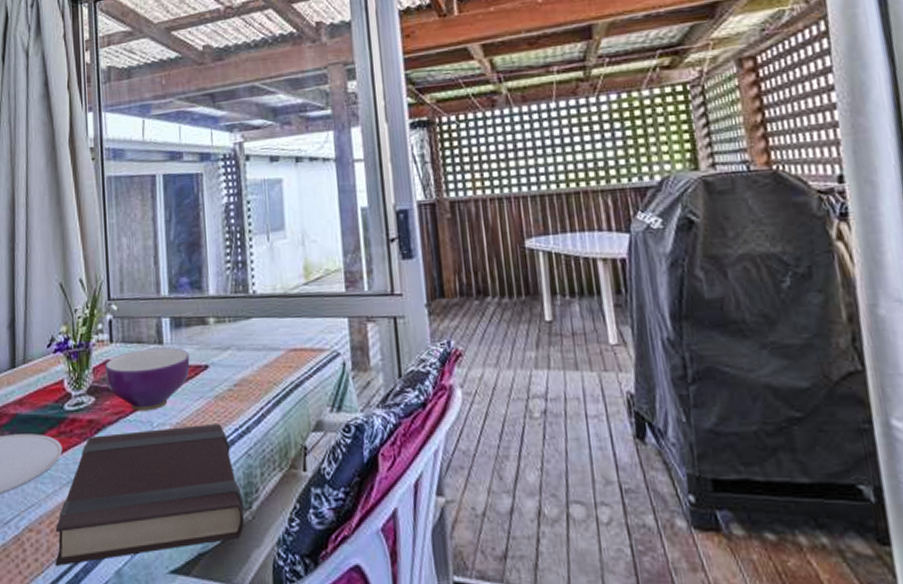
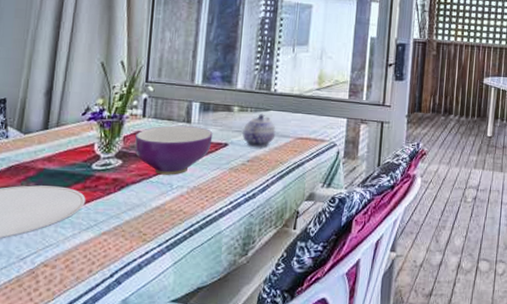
book: present [55,423,245,566] -> none [66,189,242,295]
teapot: none [223,322,263,367] -> present [242,113,276,147]

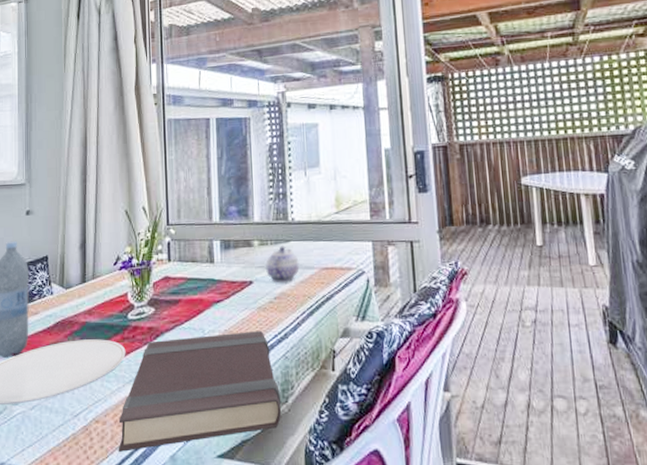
book: none [66,189,242,295] -> present [118,330,282,452]
bowl: present [134,125,213,175] -> none [164,266,237,320]

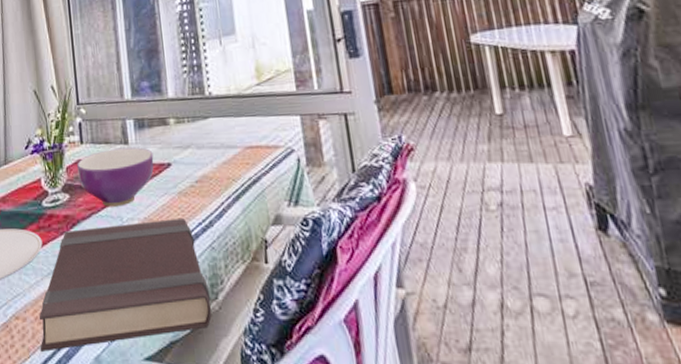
bowl: none [164,266,237,320] -> present [77,147,154,207]
teapot: present [266,244,300,282] -> none [183,122,221,164]

